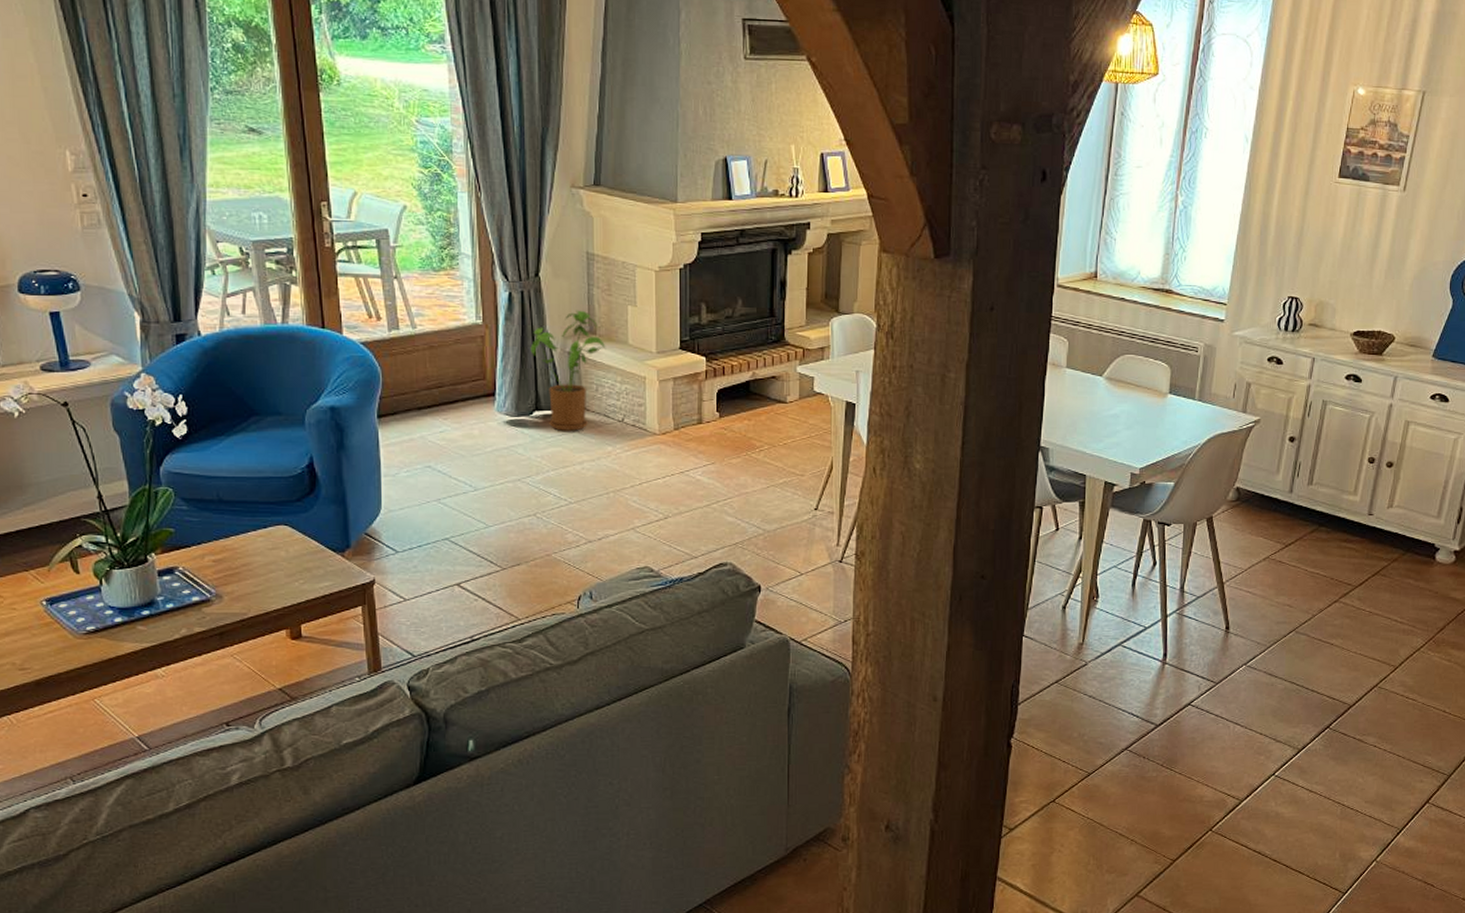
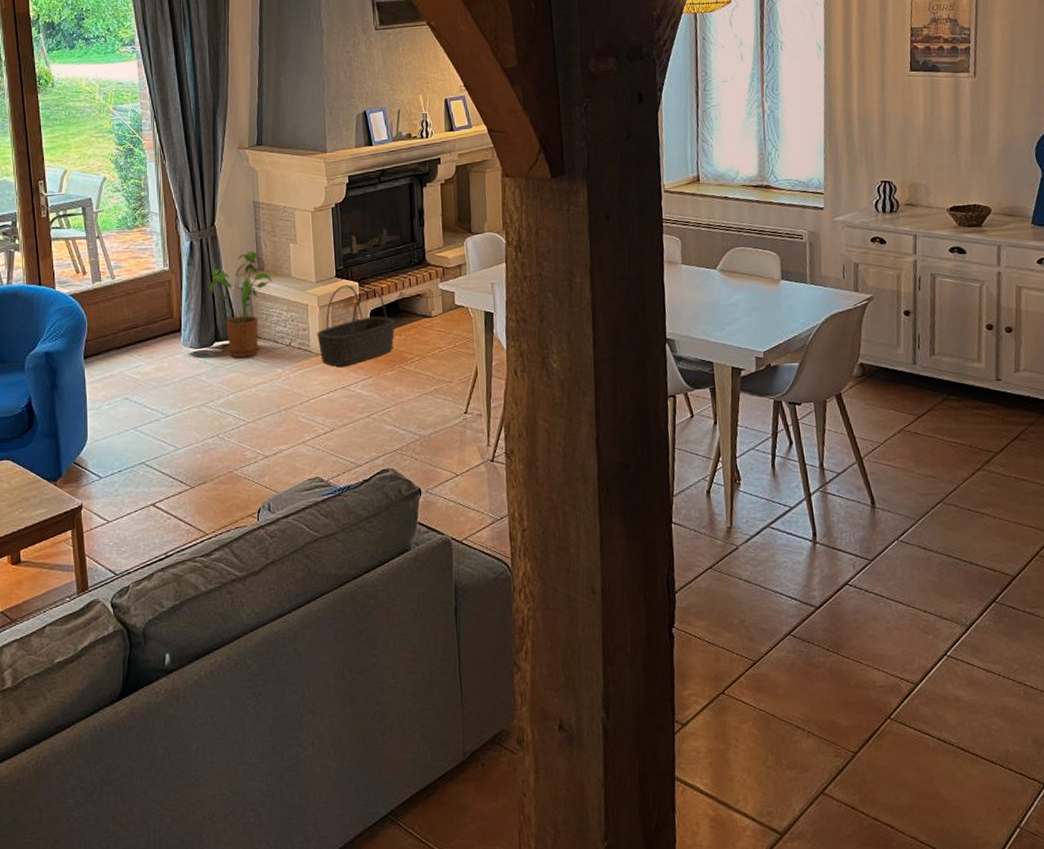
basket: none [654,359,744,449] -> present [317,285,395,367]

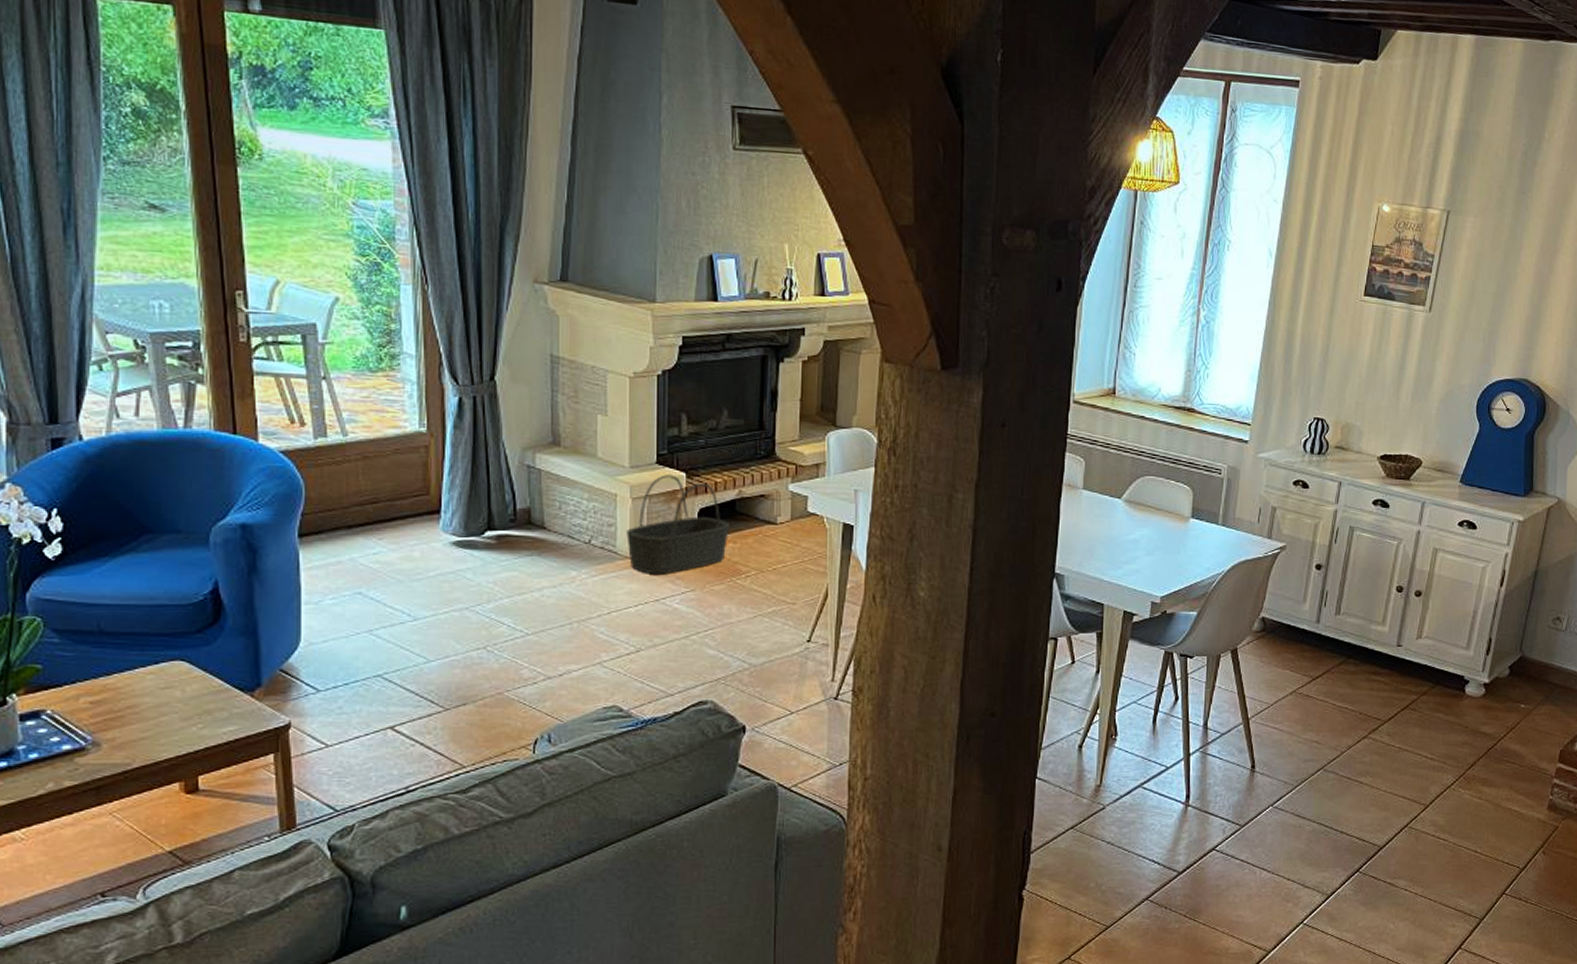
house plant: present [209,251,273,358] -> none [483,418,572,554]

